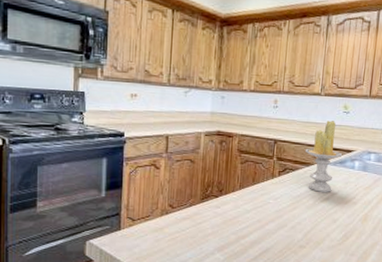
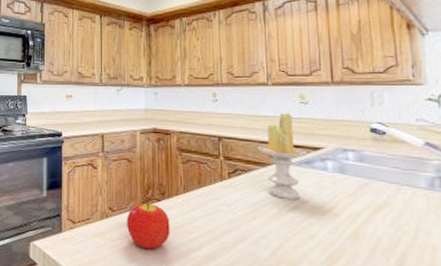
fruit: none [185,199,225,240] -> present [127,202,170,250]

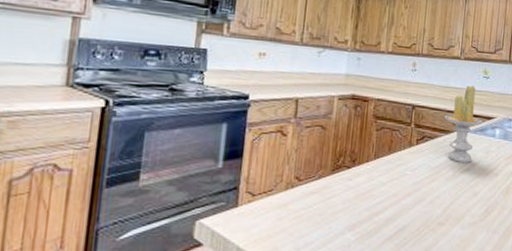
fruit: present [127,202,170,250] -> none [313,170,358,217]

